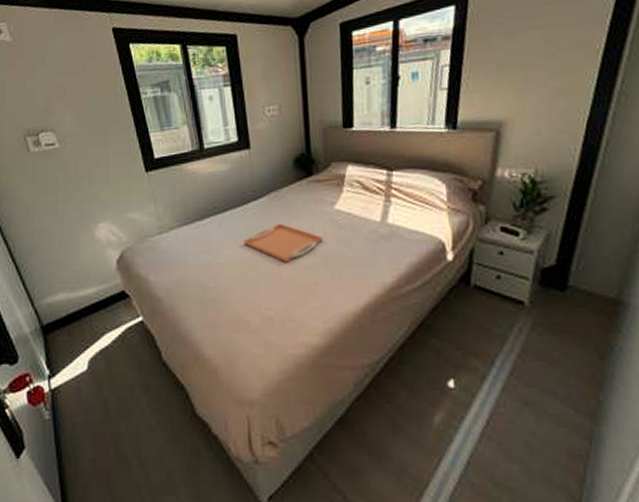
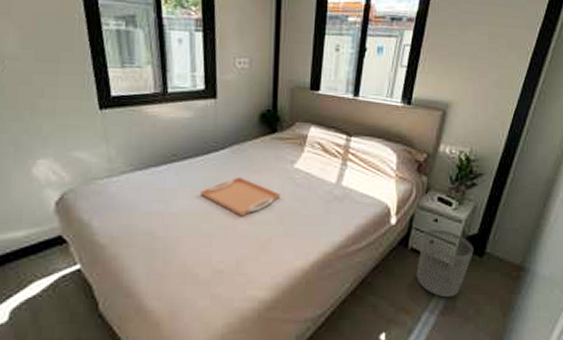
waste bin: none [483,262,553,340] -> present [416,229,474,298]

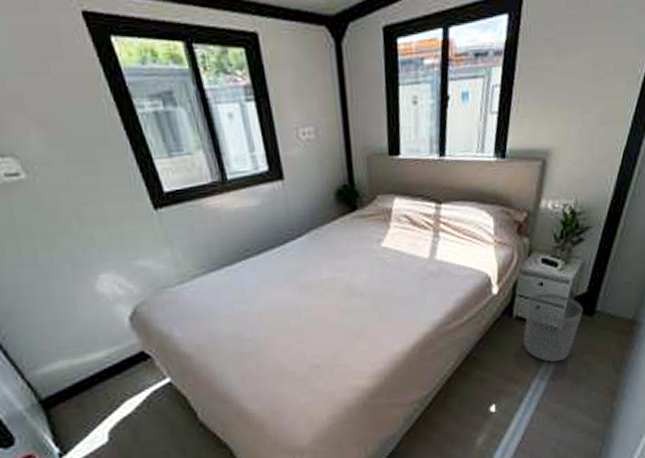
serving tray: present [199,176,280,216] -> none [282,264,370,307]

